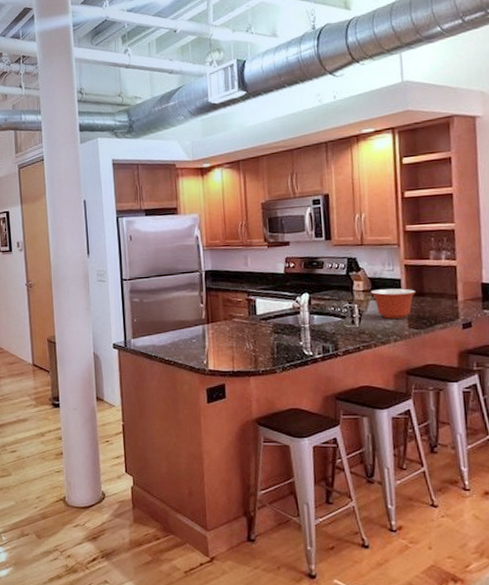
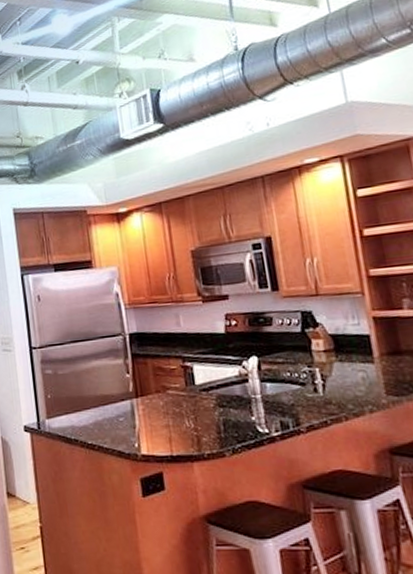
mixing bowl: present [371,288,417,320] -> none [334,346,392,385]

